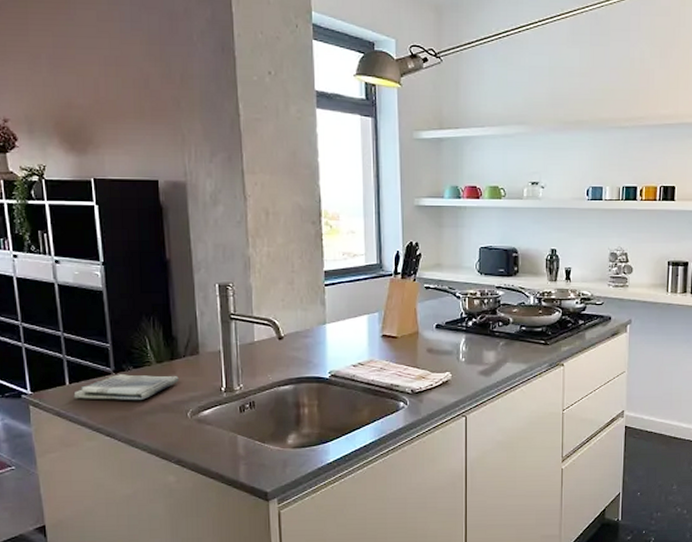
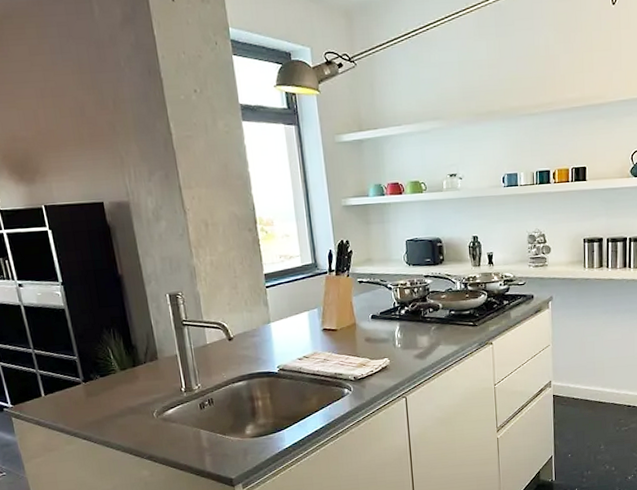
dish towel: present [73,373,179,401] -> none [49,380,142,408]

